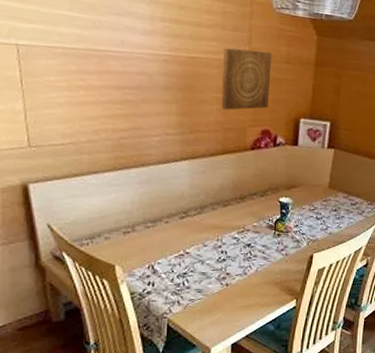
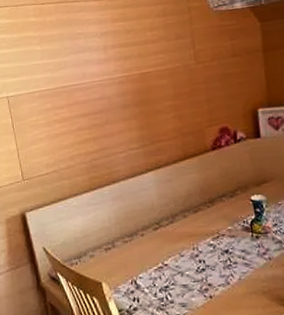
wall art: present [221,47,272,110] -> none [170,50,222,116]

